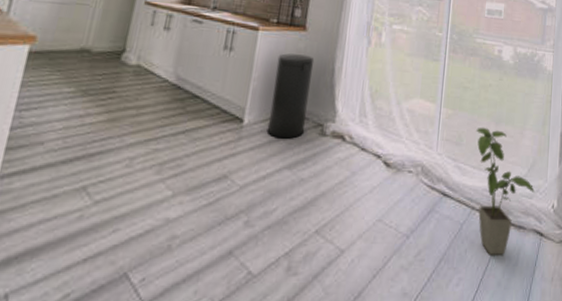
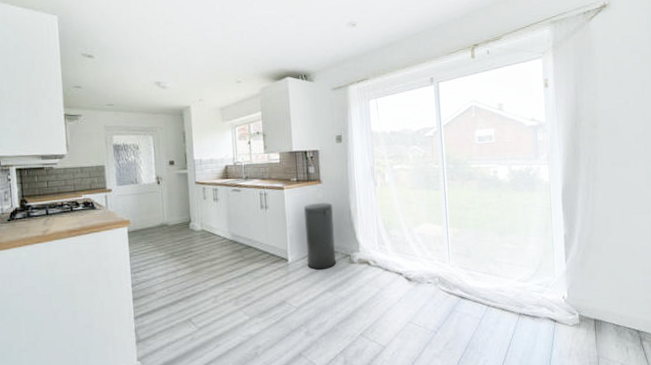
house plant: present [476,127,536,255] -> none [482,239,545,341]

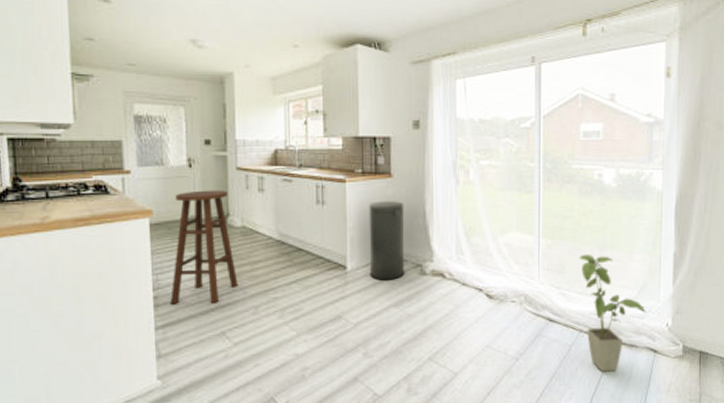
bar stool: none [146,201,200,297] -> present [170,190,238,304]
house plant: none [482,239,545,341] -> present [579,254,647,372]

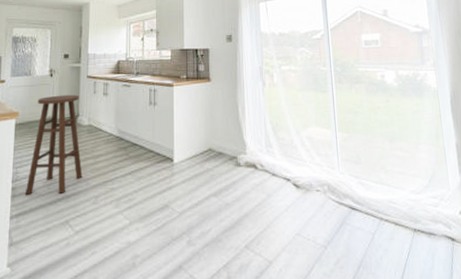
pedal bin: present [368,201,405,281] -> none [192,101,222,172]
house plant: present [579,254,647,372] -> none [372,145,440,261]

